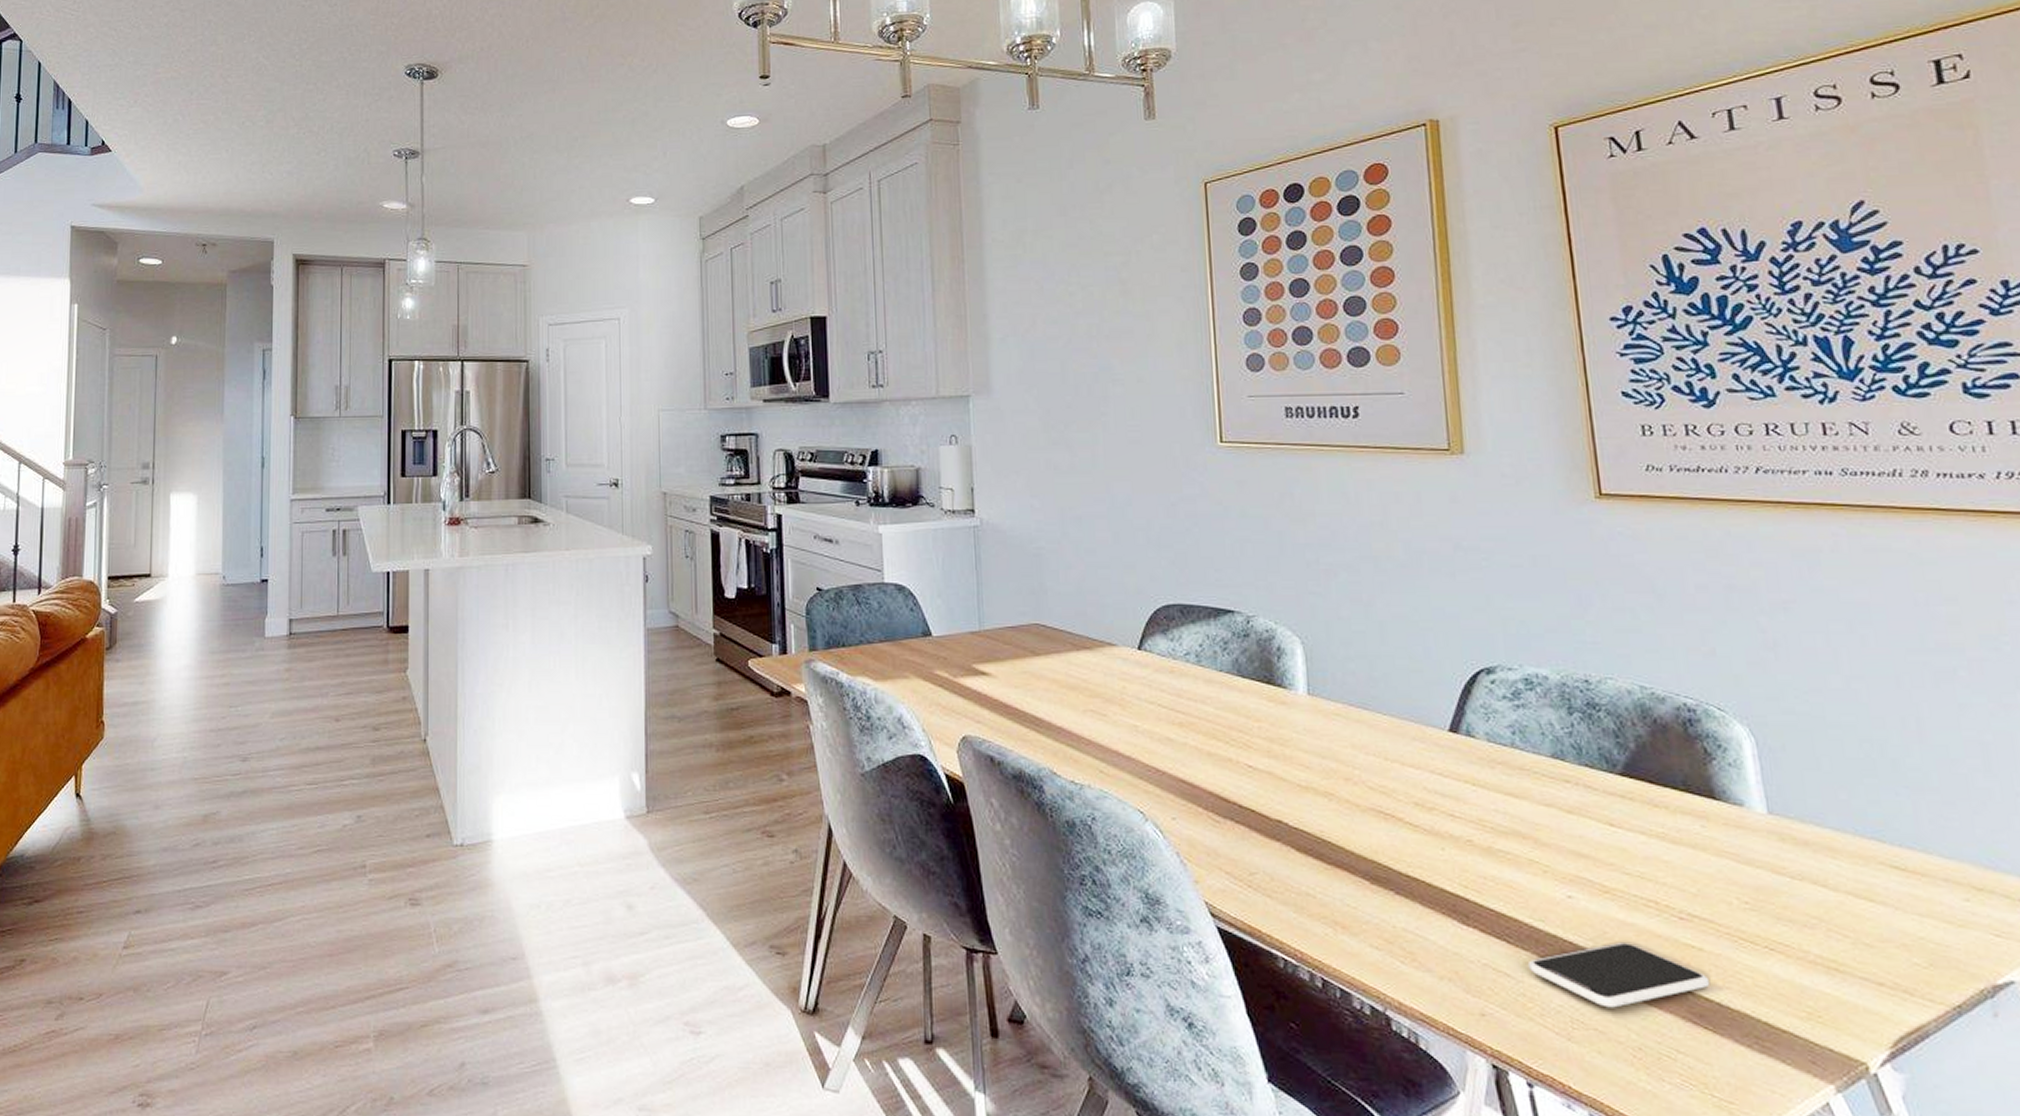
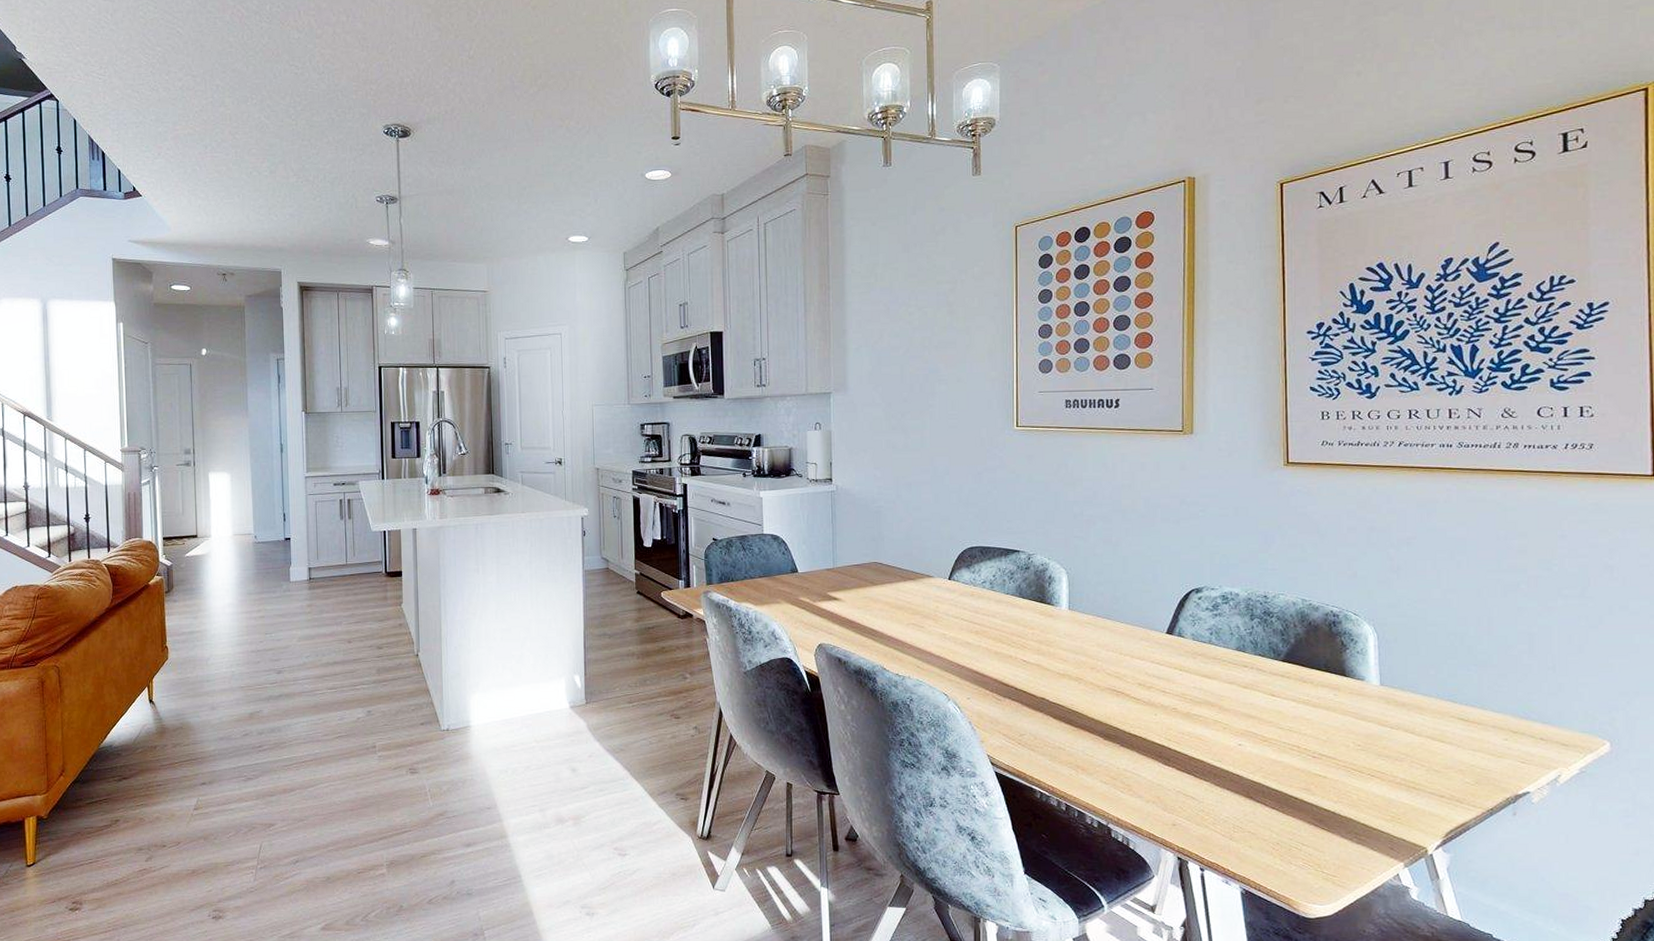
smartphone: present [1527,943,1711,1008] -> none [1207,775,1329,818]

